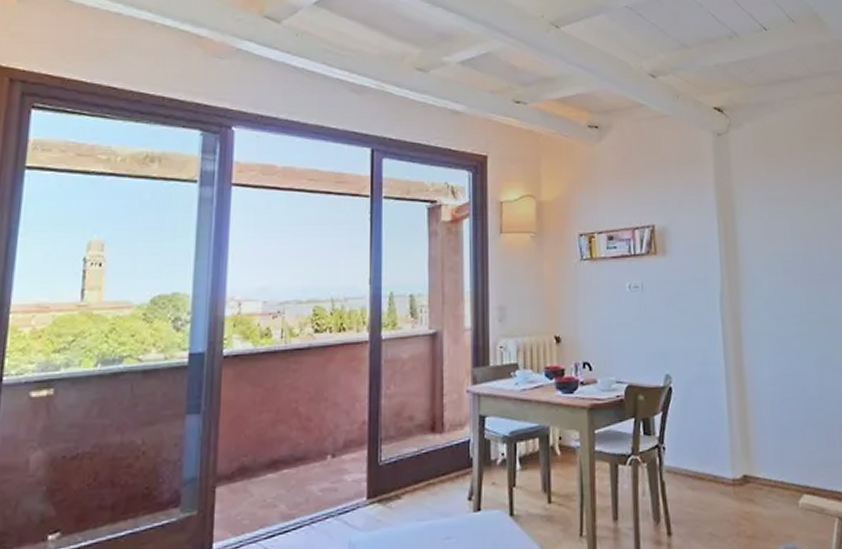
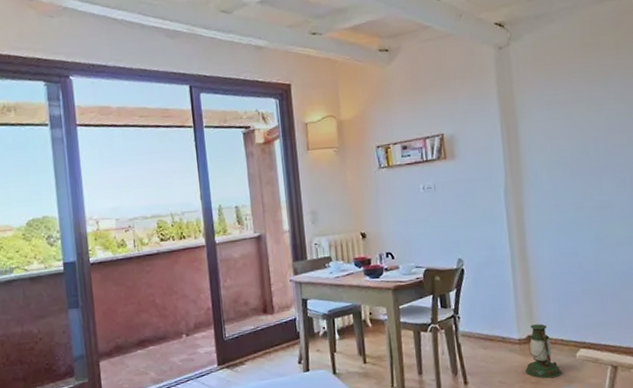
lantern: none [740,460,783,532] -> present [526,324,562,379]

